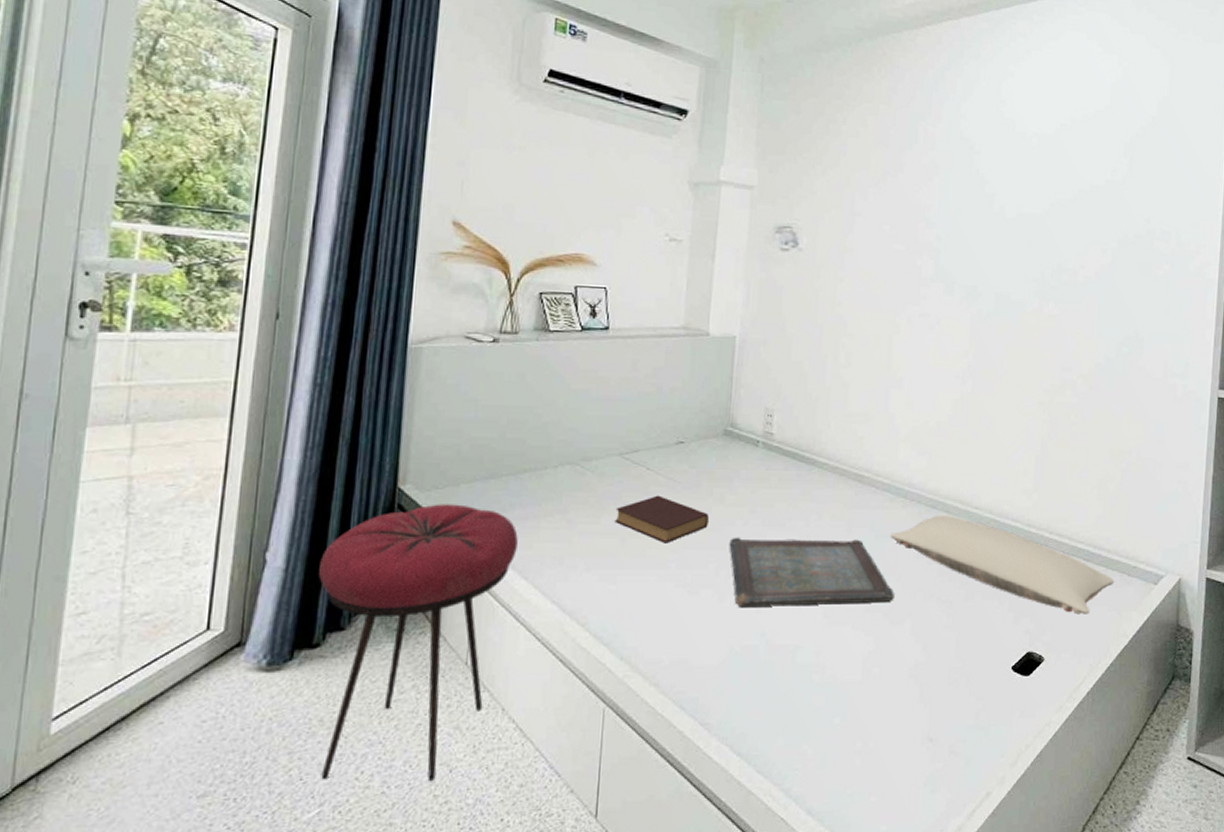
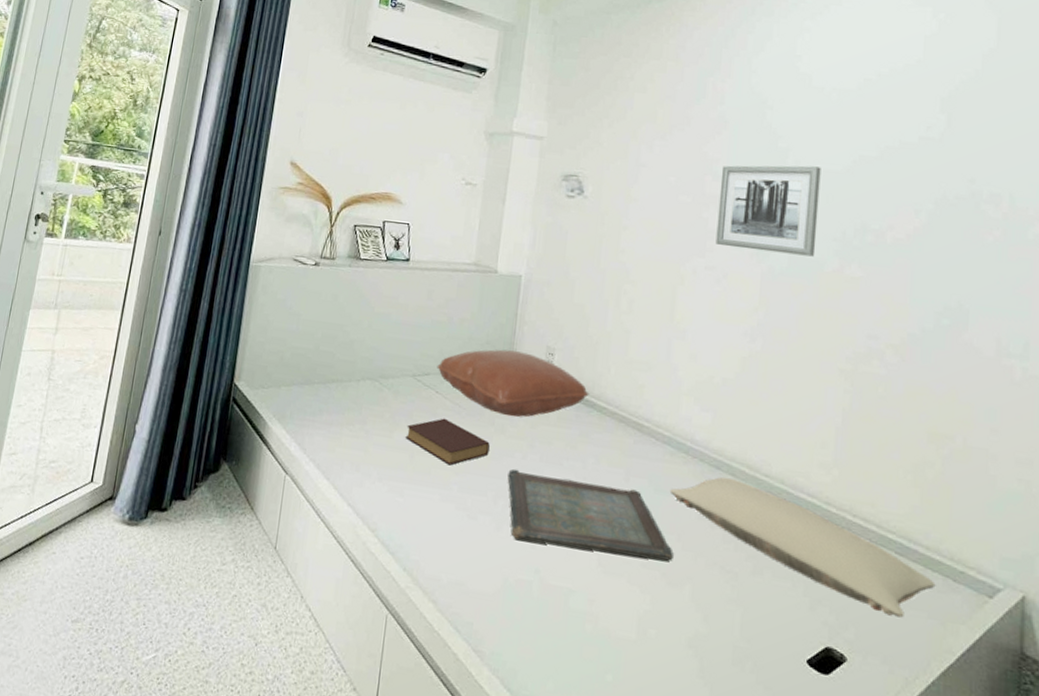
stool: present [319,504,518,782] -> none [159,401,324,651]
pillow: none [647,416,810,485] -> present [437,349,589,417]
wall art: none [929,210,1024,298] -> present [715,165,821,257]

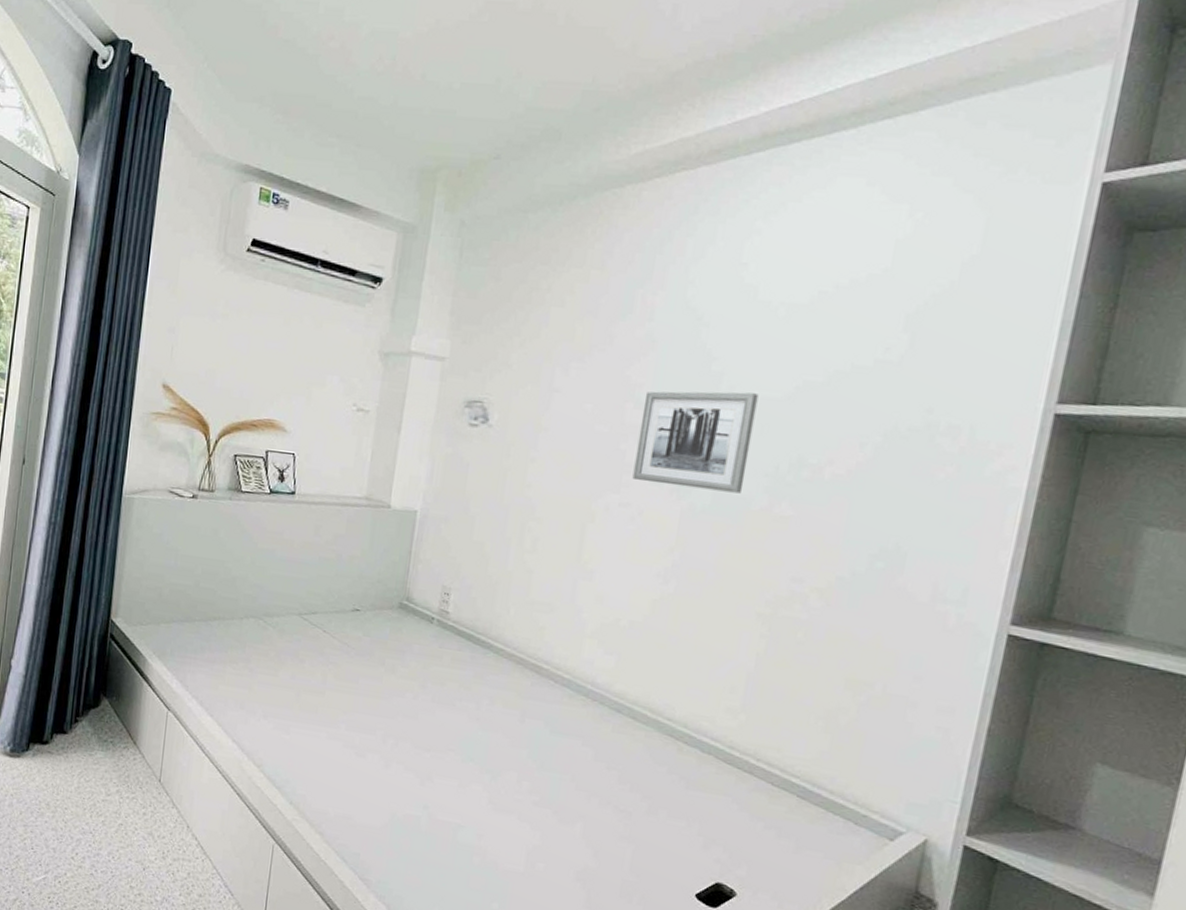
book: present [405,418,490,466] -> none [291,657,380,705]
pillow: present [437,349,589,417] -> none [324,588,486,658]
serving tray: present [507,468,673,561] -> none [397,708,567,800]
pillow: present [669,477,936,618] -> none [566,720,836,857]

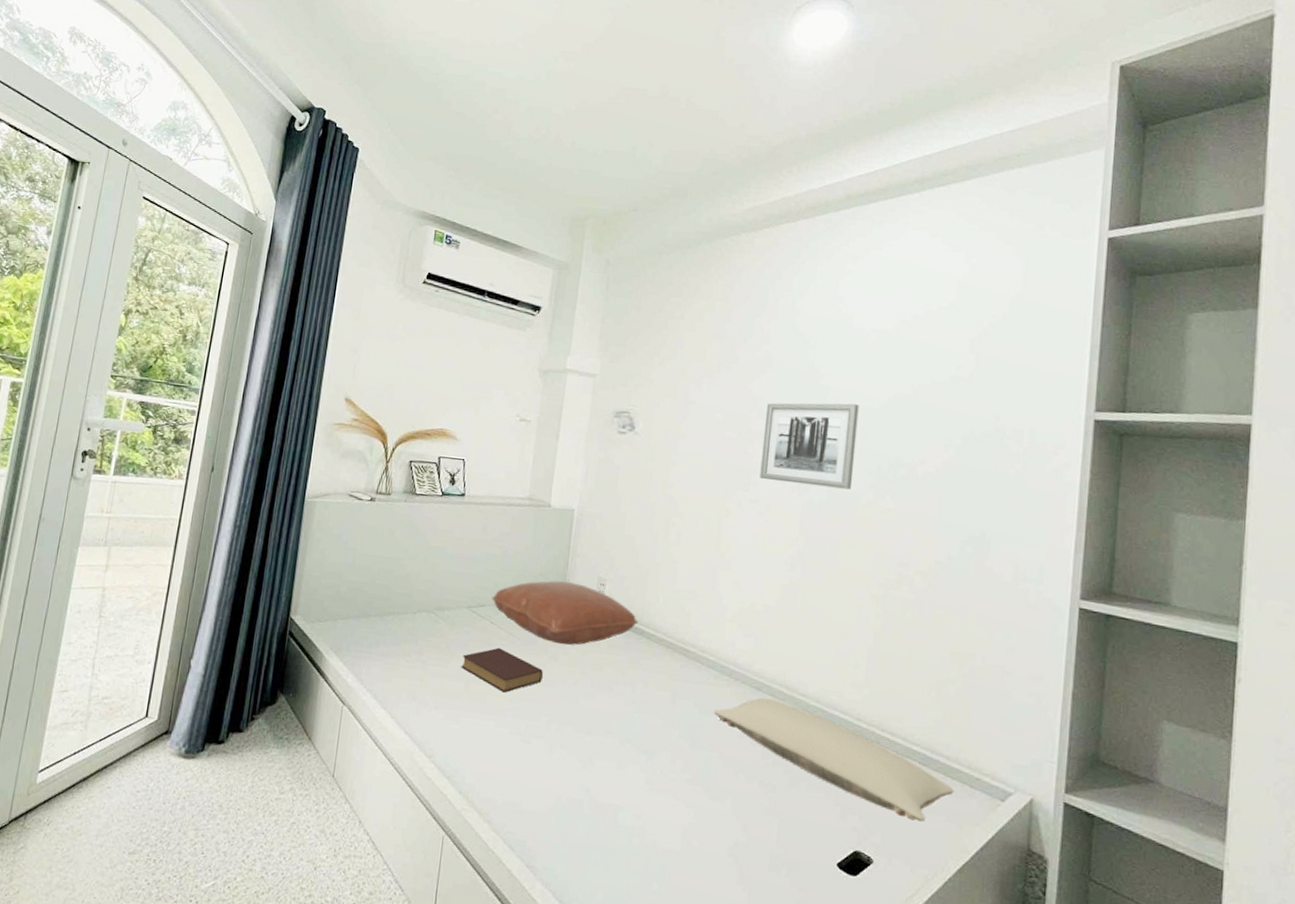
book: none [291,657,380,705] -> present [461,647,543,693]
pillow: none [324,588,486,658] -> present [492,581,639,645]
pillow: none [566,720,836,857] -> present [713,697,955,822]

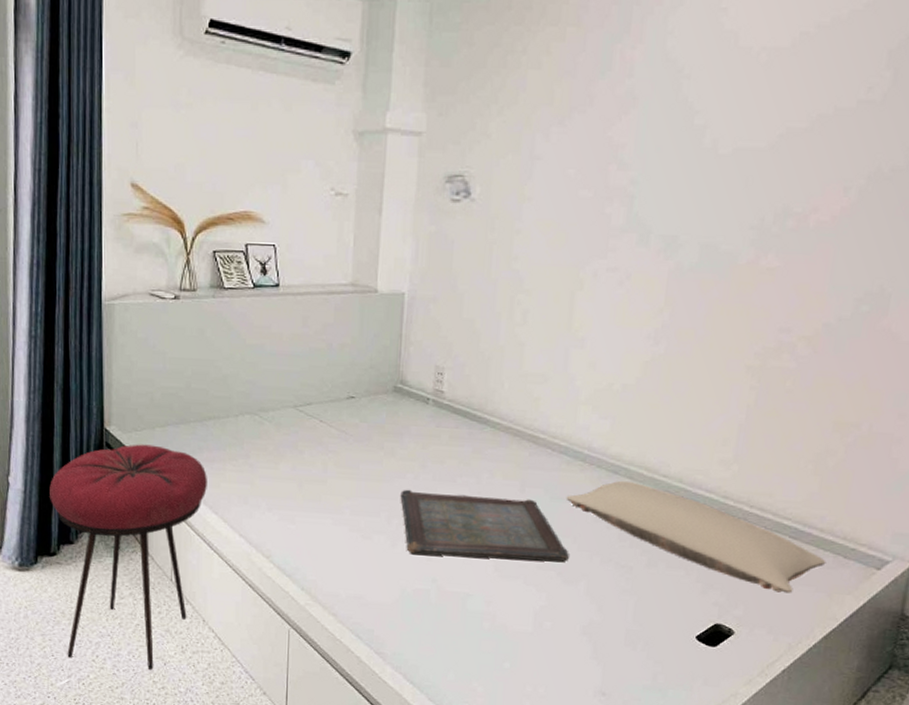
stool: none [217,634,381,876] -> present [49,444,207,671]
book: present [461,647,543,693] -> none [292,446,380,491]
pillow: present [492,581,639,645] -> none [319,373,482,440]
serving tray: none [560,694,716,777] -> present [400,489,569,562]
wall art: present [759,403,859,490] -> none [619,145,742,249]

